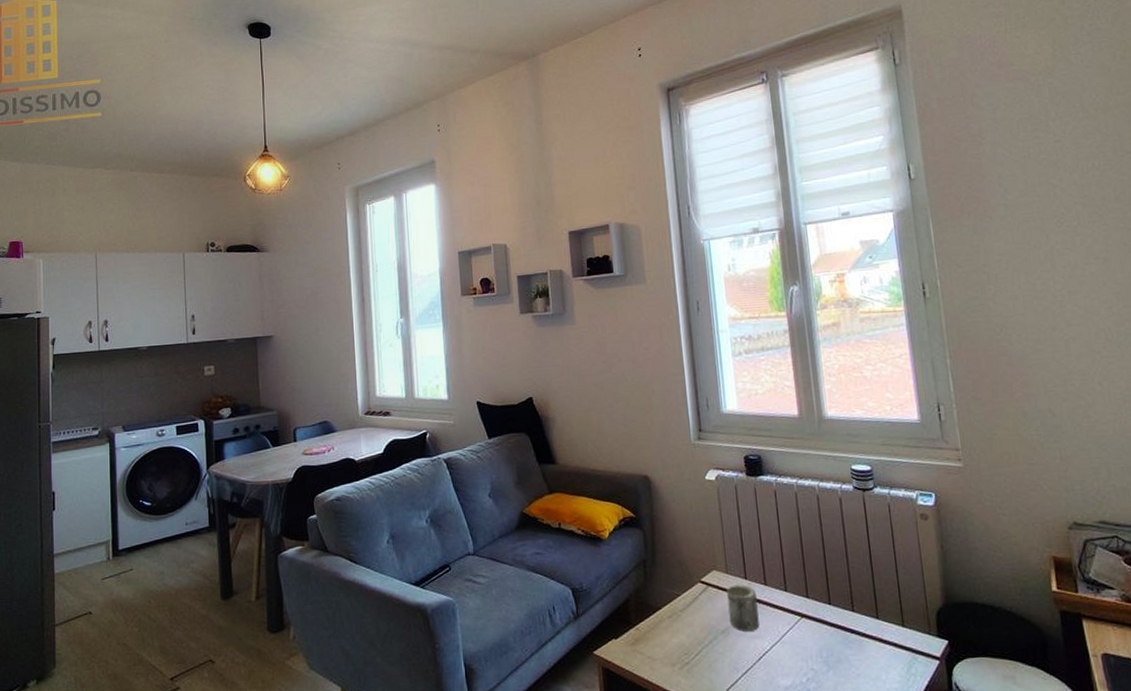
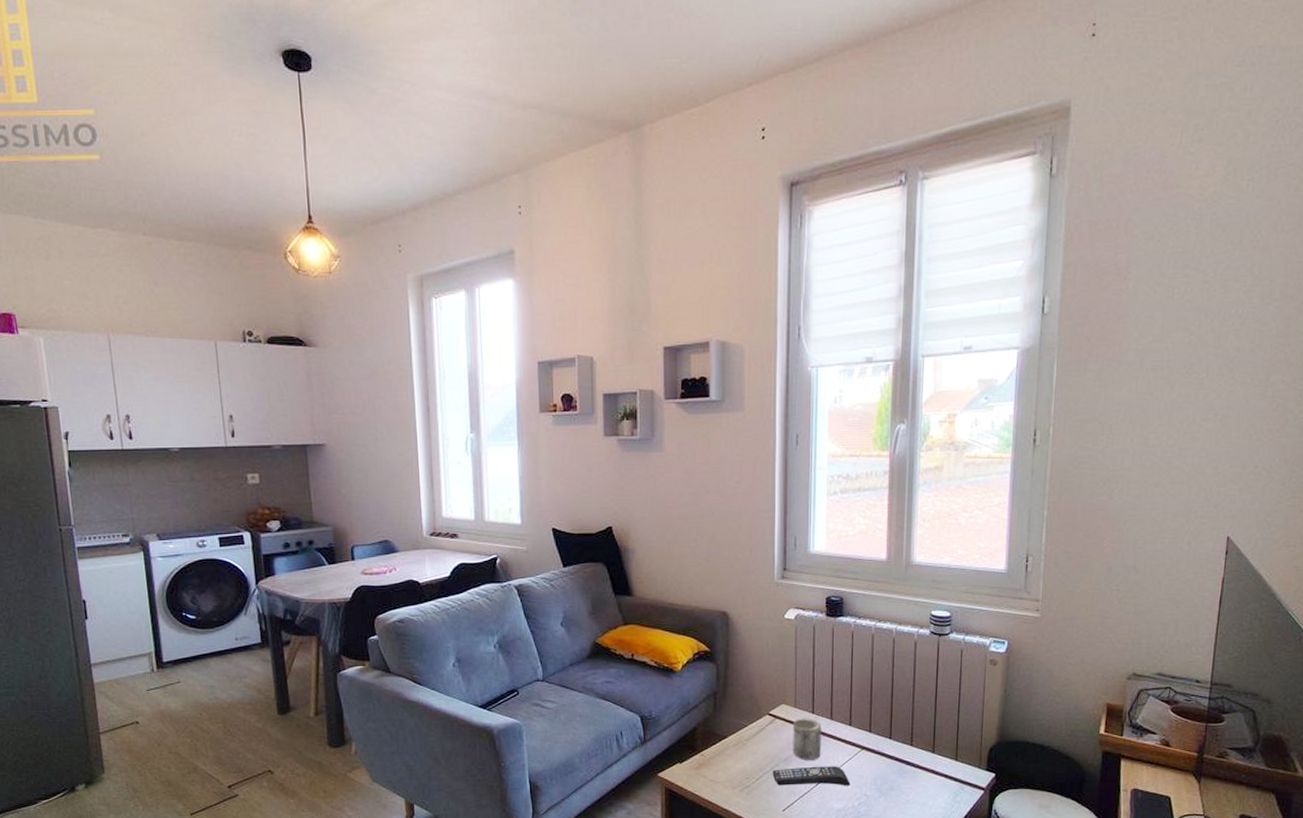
remote control: none [711,637,795,661] -> present [772,766,851,786]

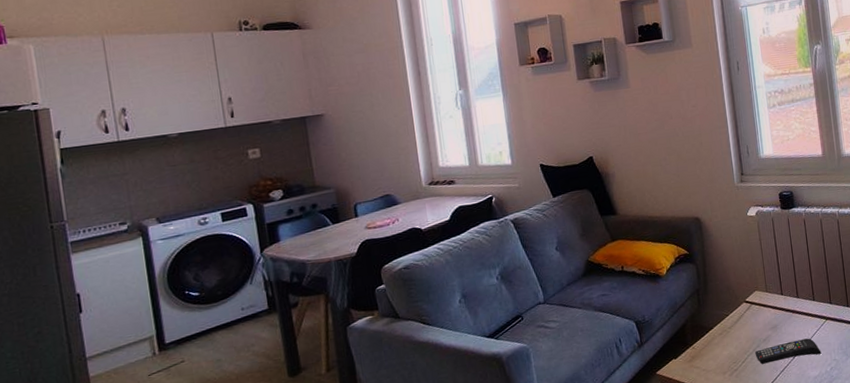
mug: present [793,718,821,760] -> none [767,299,793,338]

